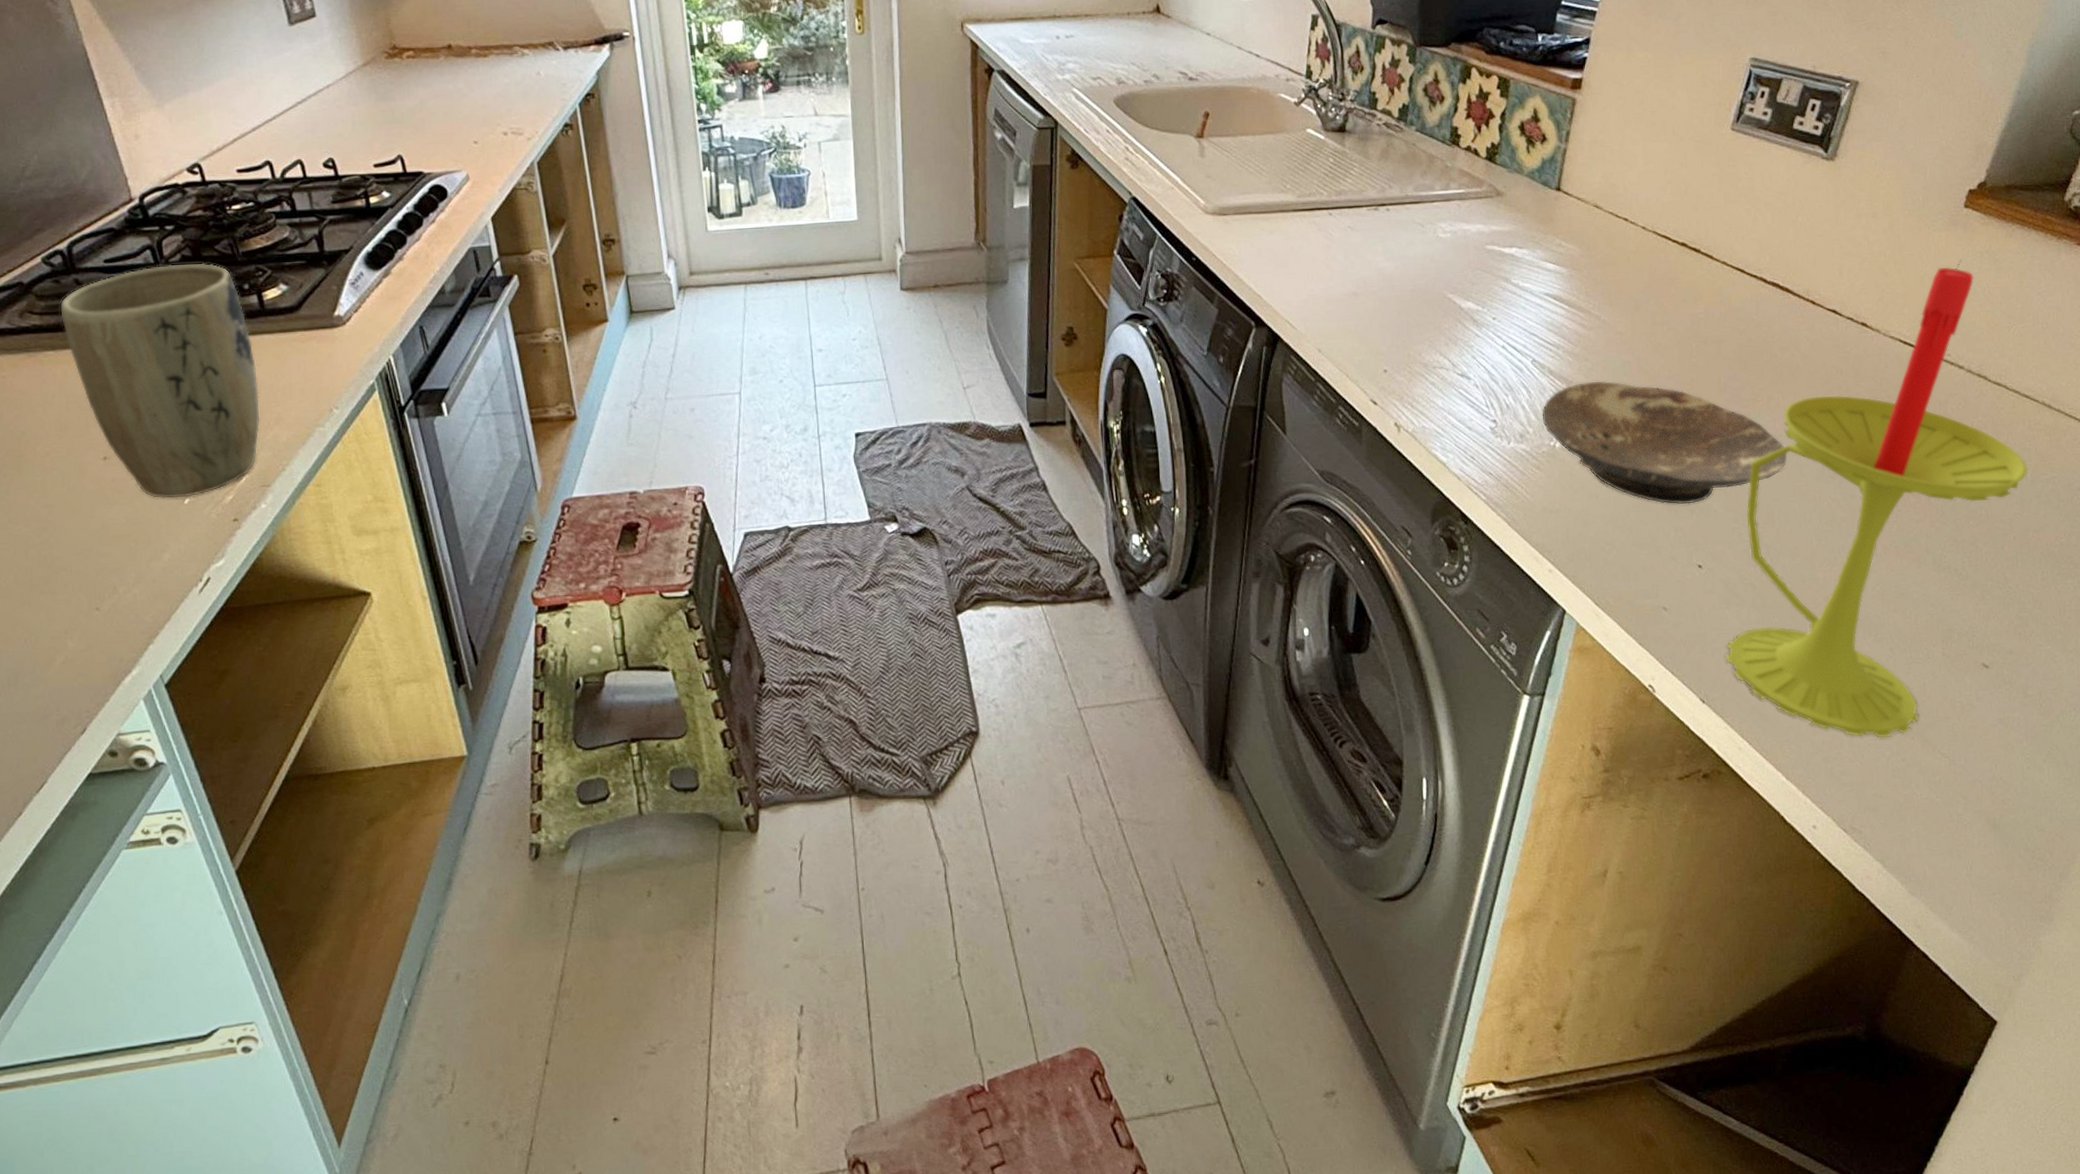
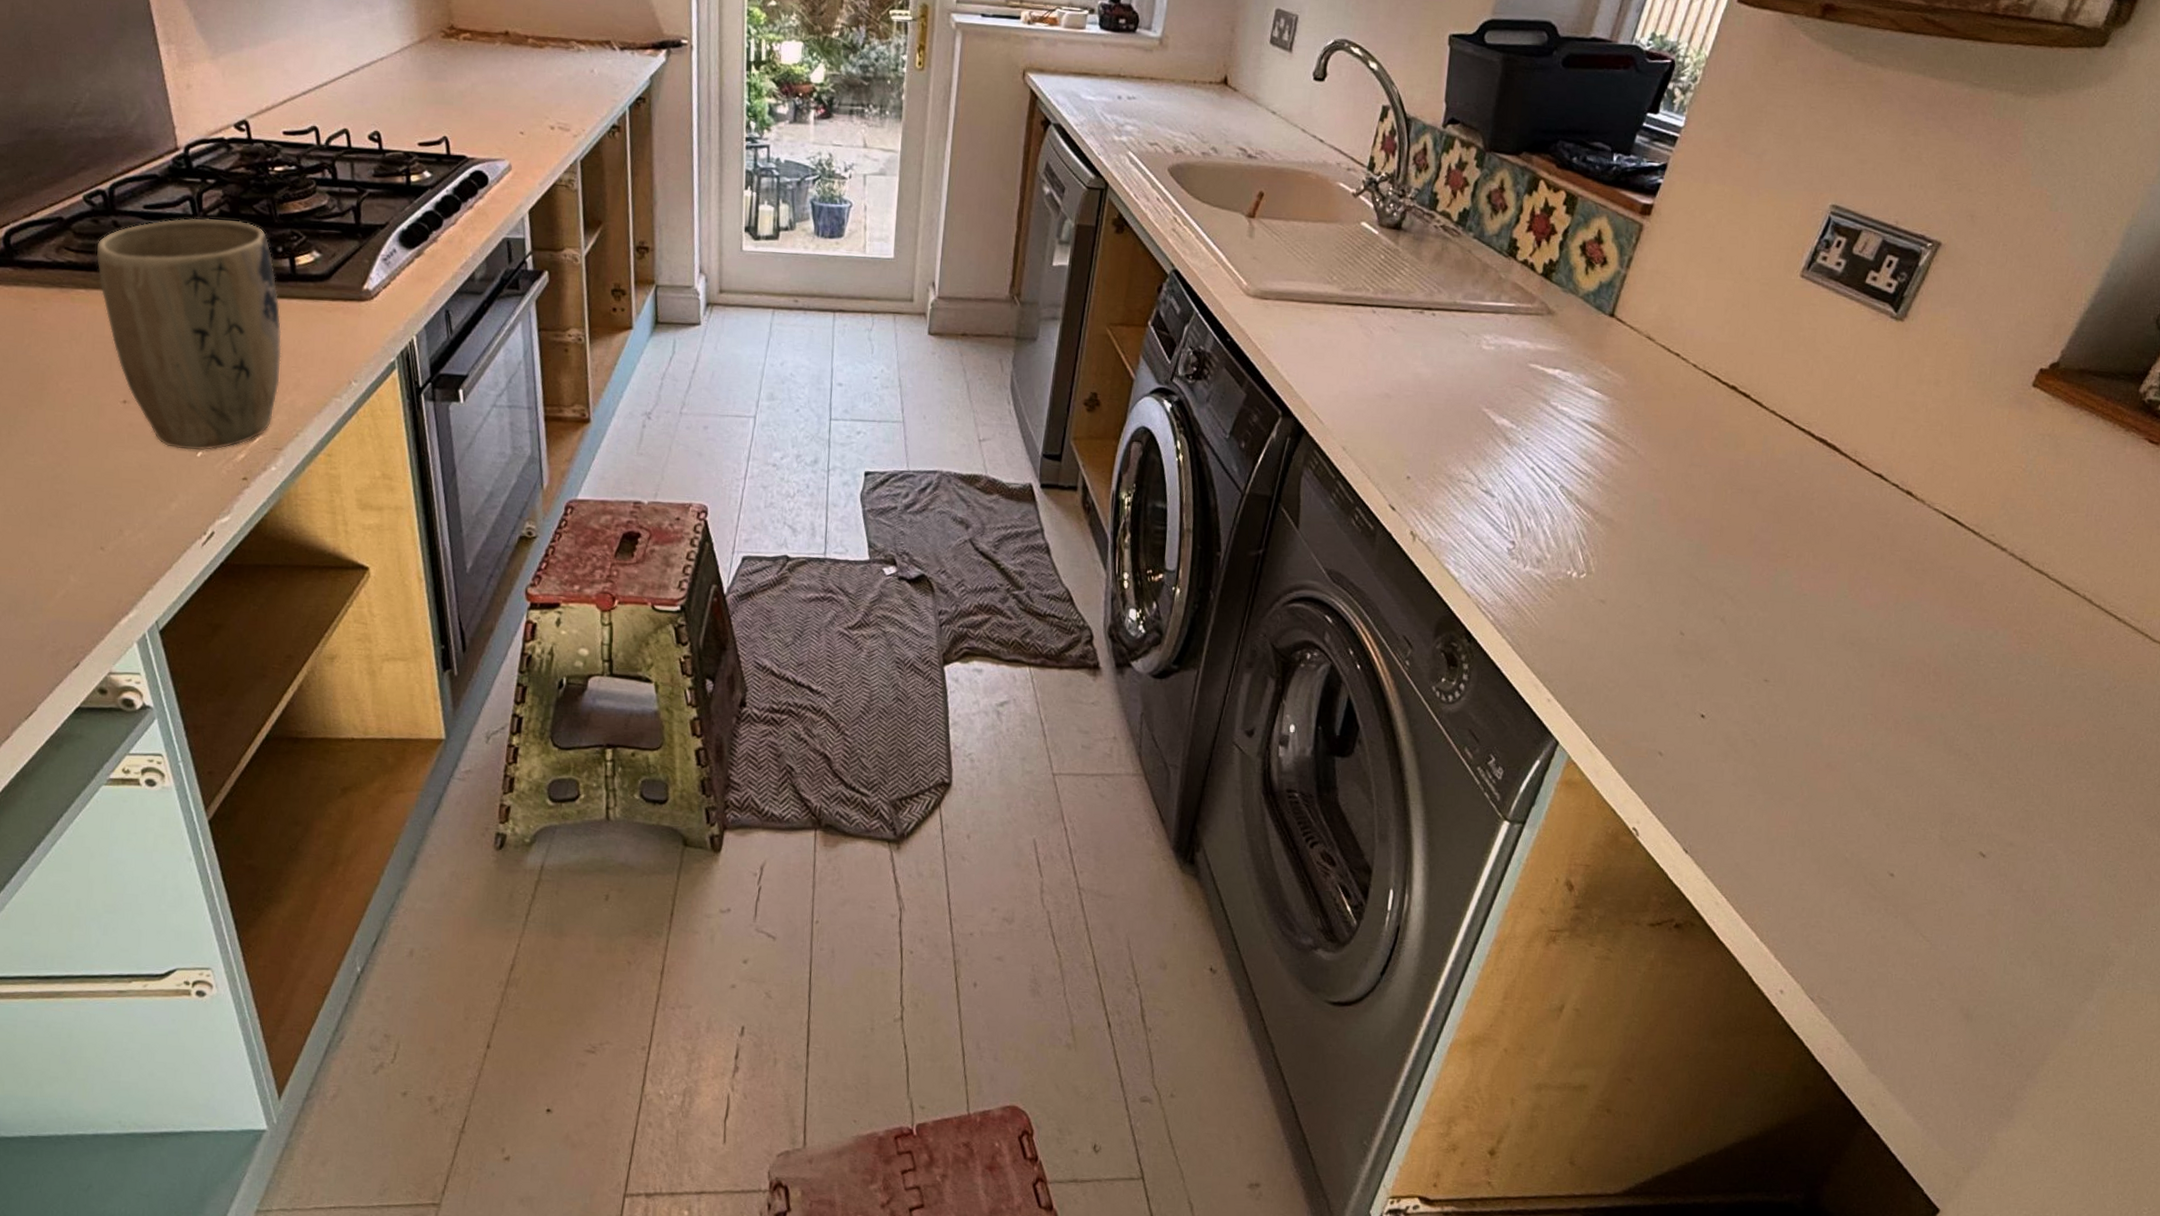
bowl: present [1541,381,1789,505] -> none [1561,514,1811,652]
candle: present [1725,259,2028,738] -> none [1715,438,2058,913]

